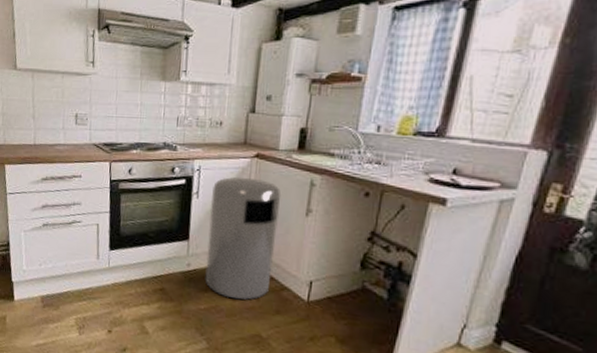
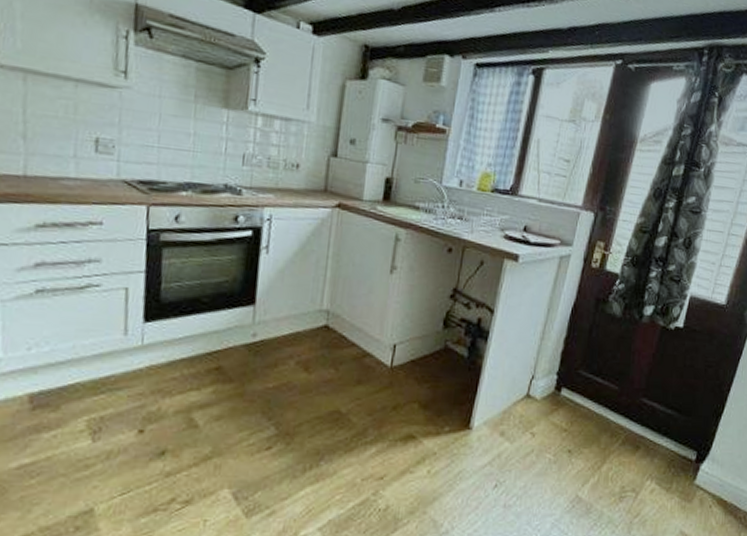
trash can: present [205,177,282,300] -> none [274,229,365,372]

